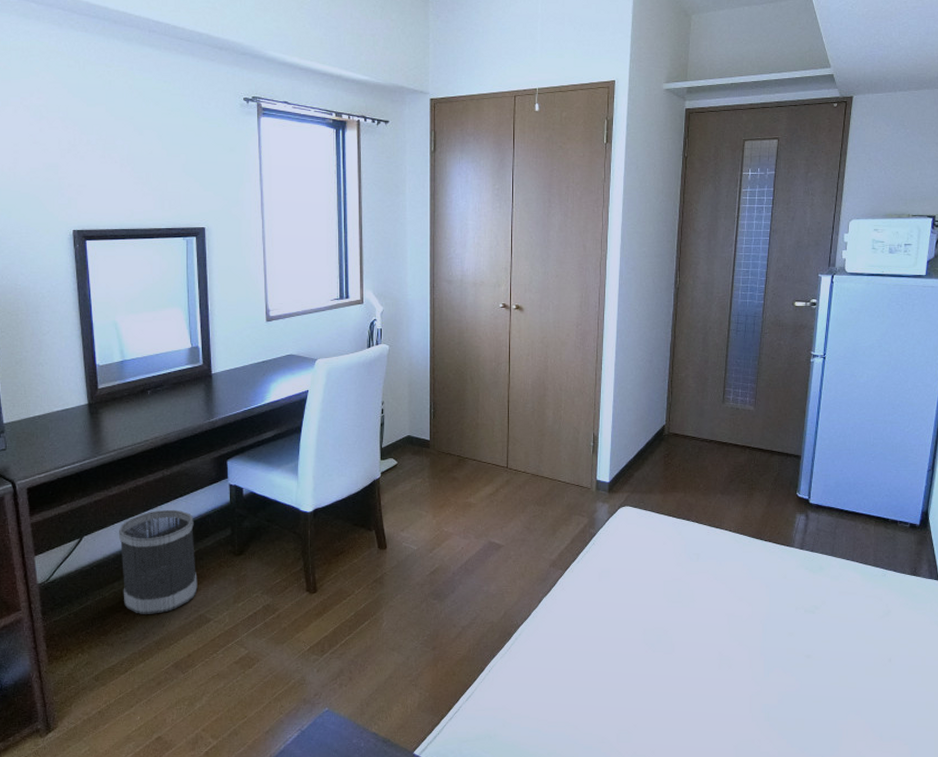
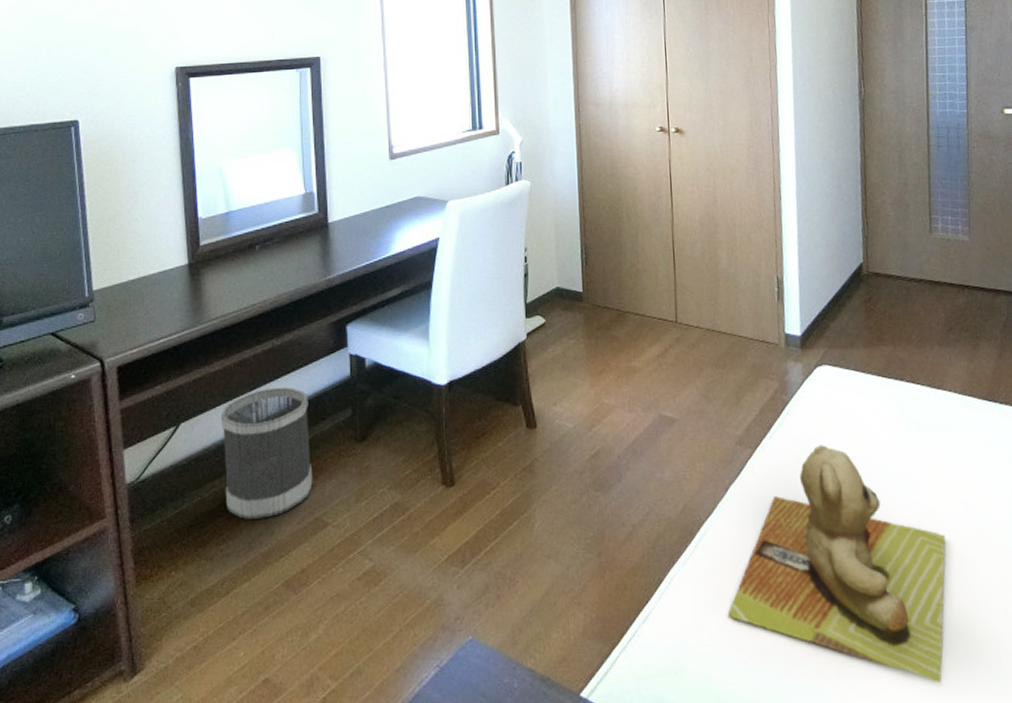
teddy bear: none [534,569,711,748] -> present [727,445,946,682]

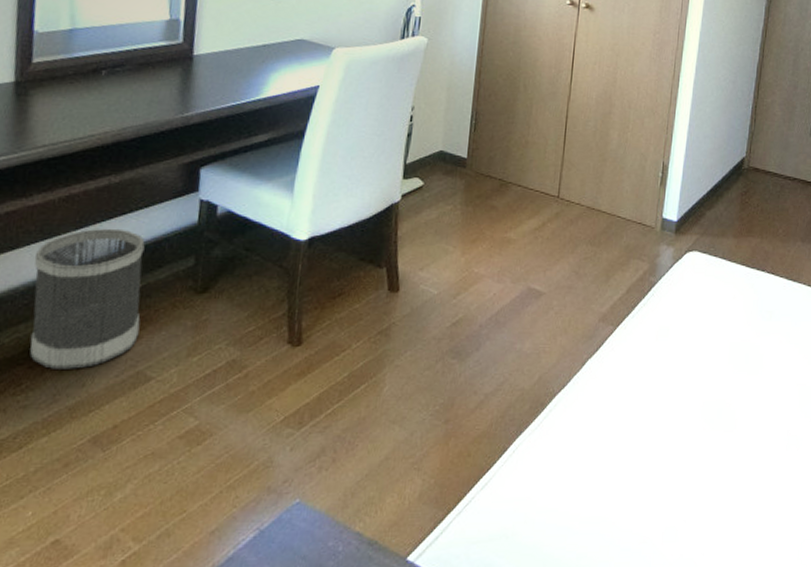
teddy bear: present [727,445,946,682] -> none [566,326,779,549]

